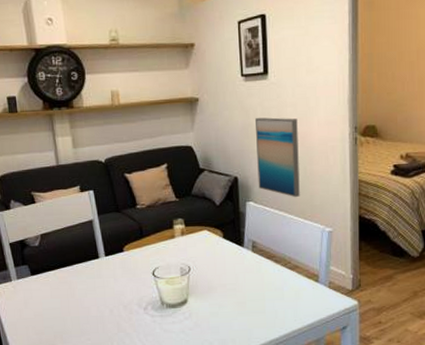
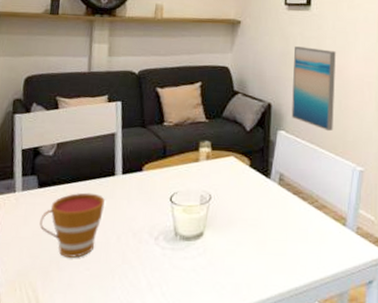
cup: none [38,275,94,331] -> present [39,192,105,258]

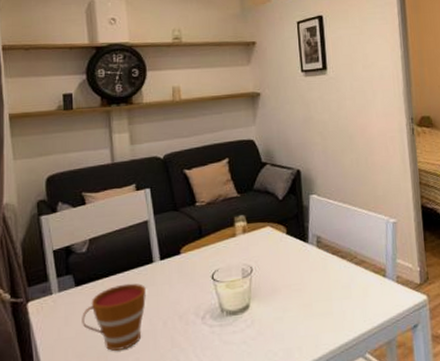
wall art: present [291,46,336,132] -> none [315,110,363,189]

